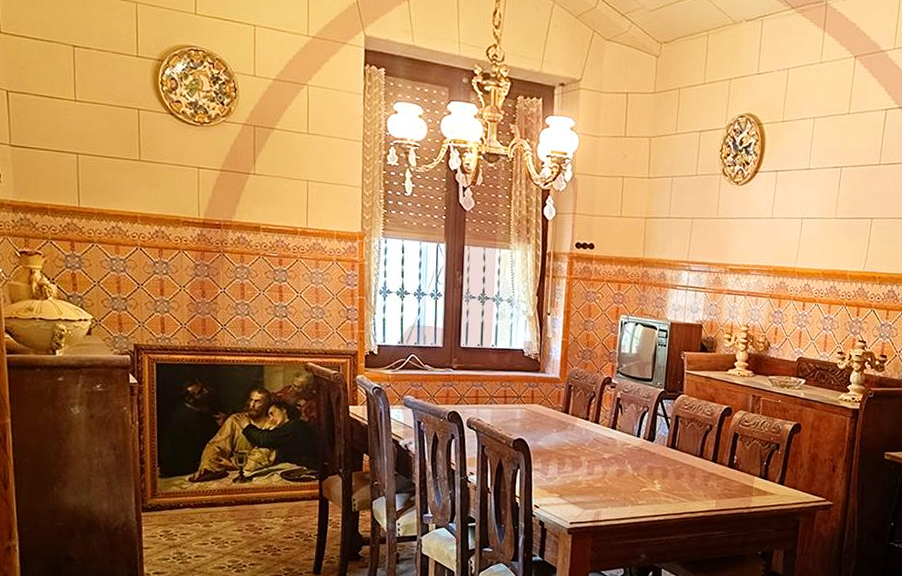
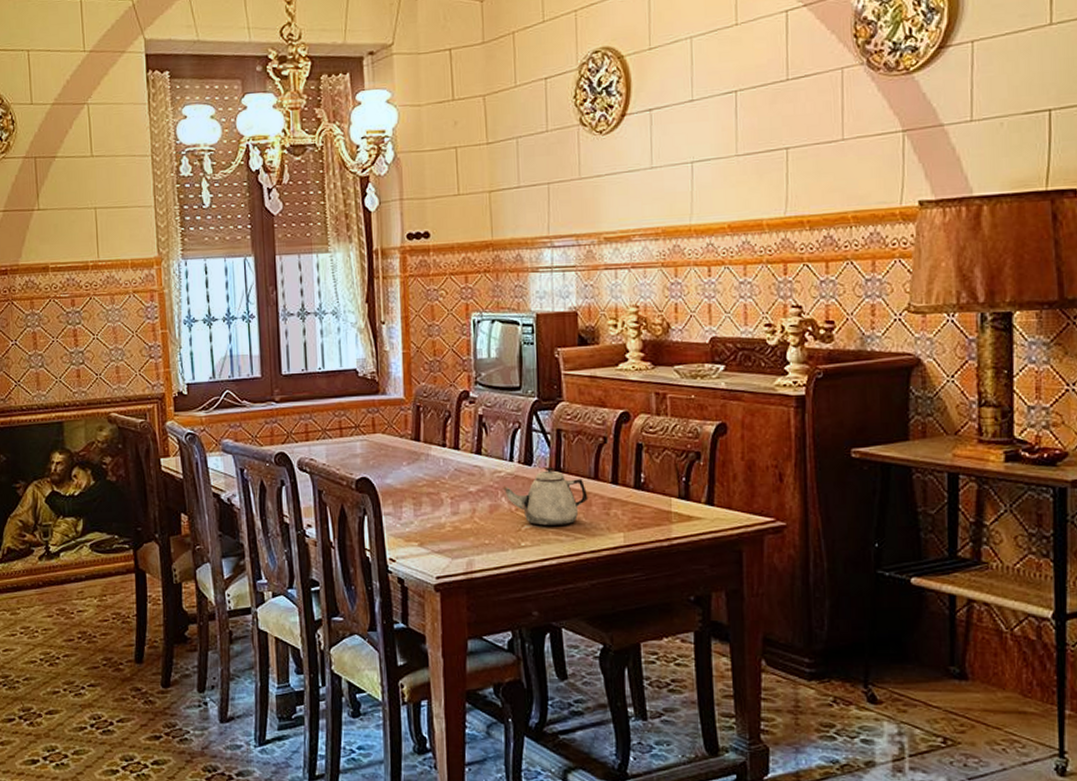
teapot: none [628,444,694,491] -> present [501,467,588,527]

